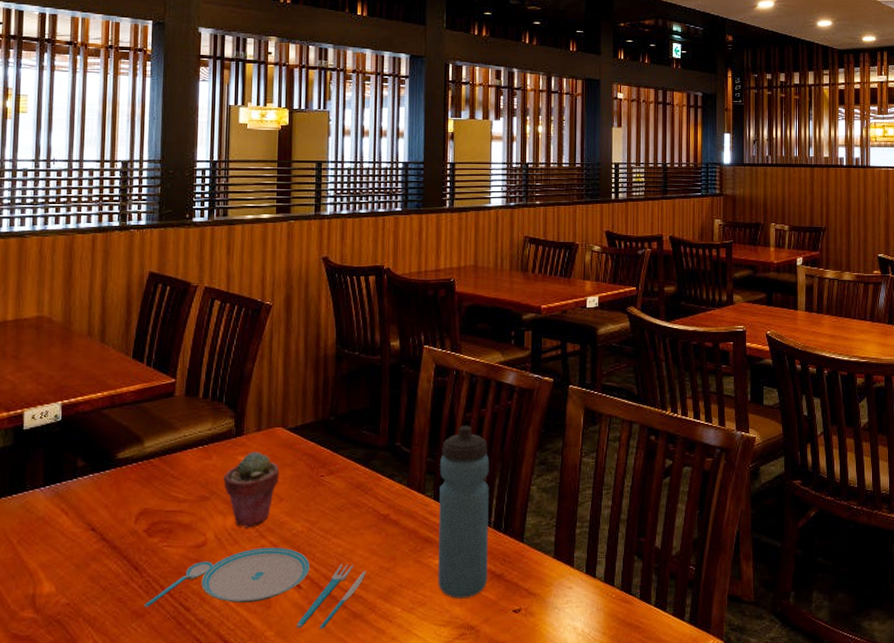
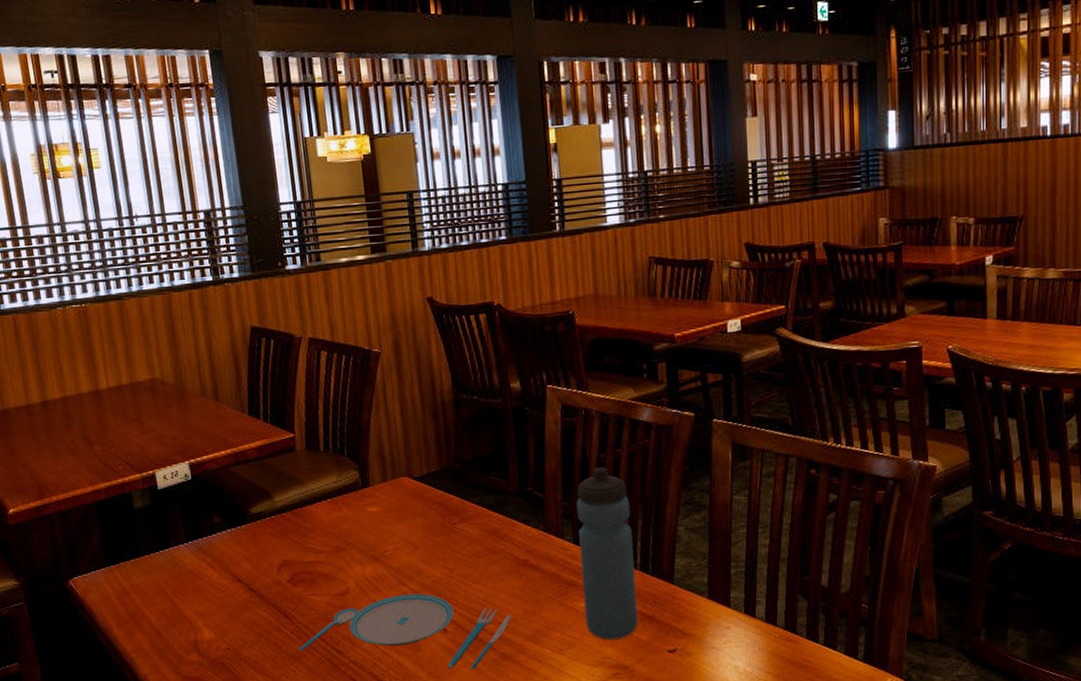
potted succulent: present [223,451,280,528] -> none [356,502,412,576]

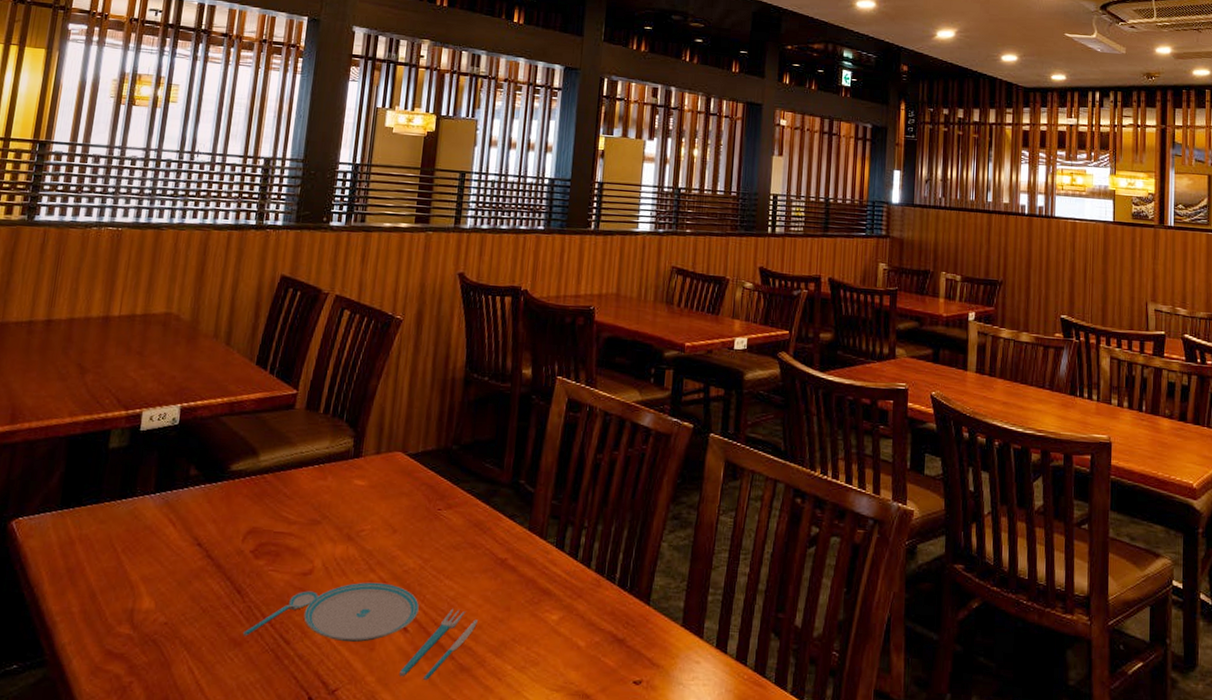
water bottle: present [576,467,638,640] -> none [553,468,619,662]

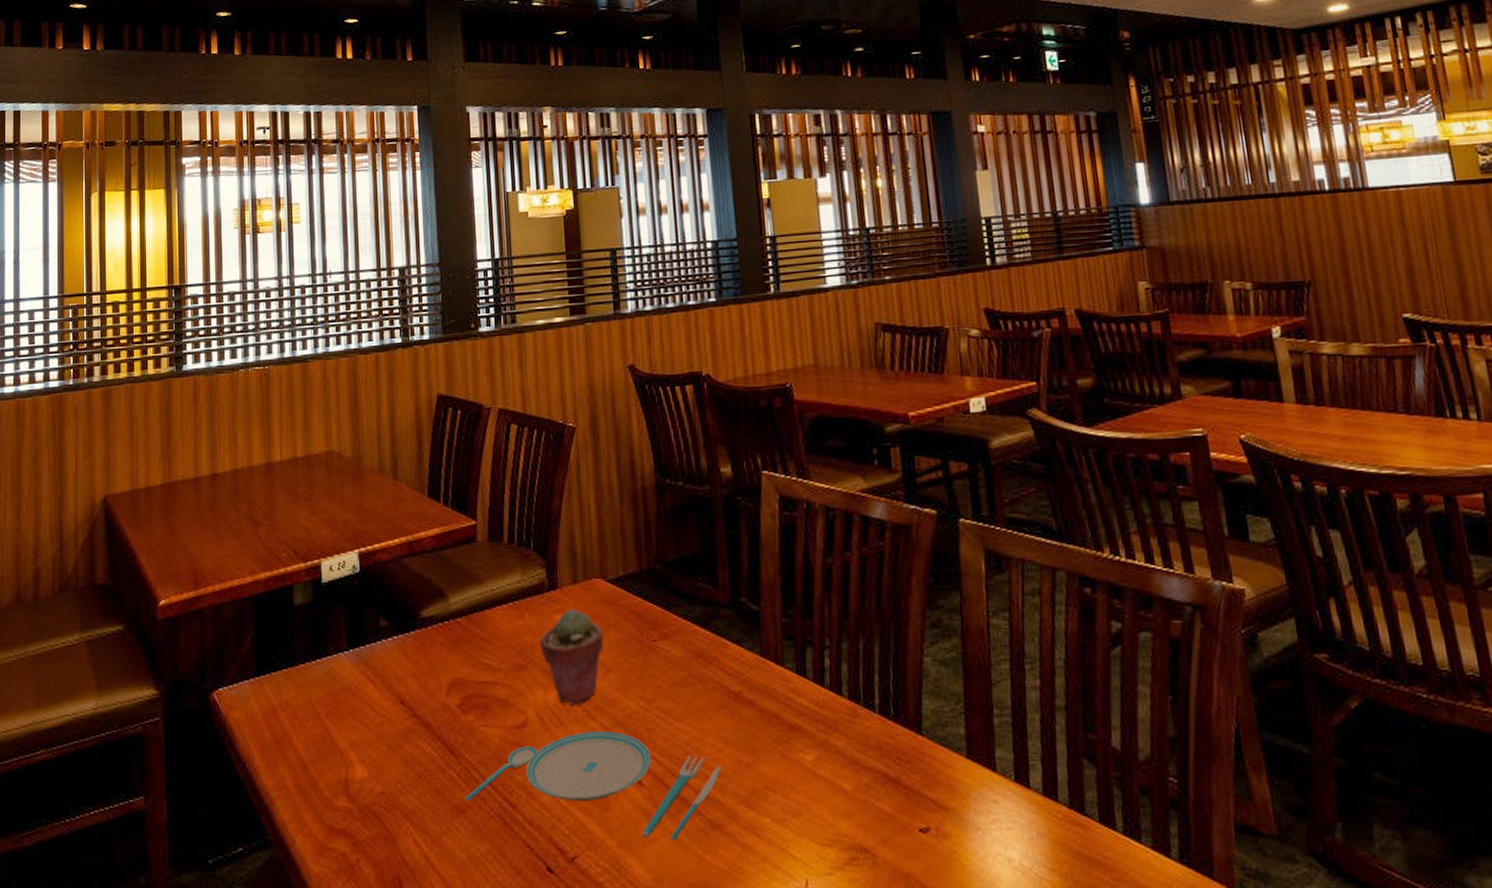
potted succulent: none [336,476,396,559] -> present [540,609,604,705]

